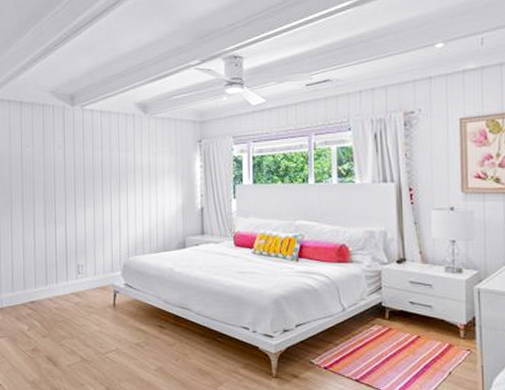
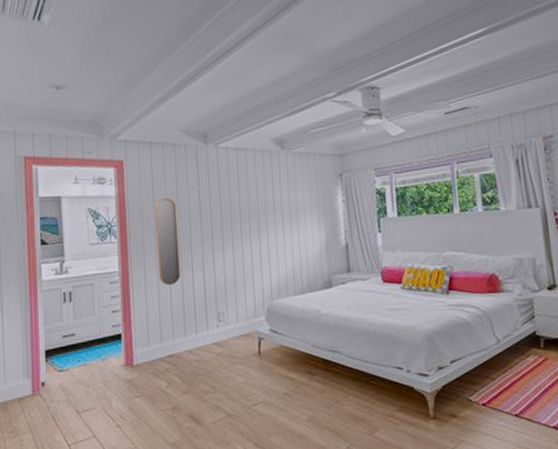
home mirror: none [23,155,44,238] -> present [155,197,180,286]

